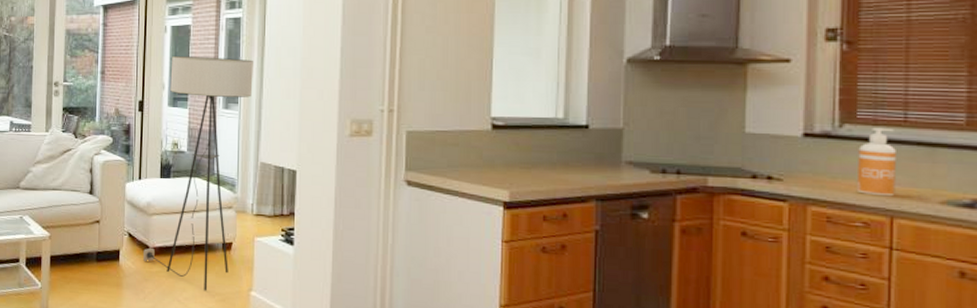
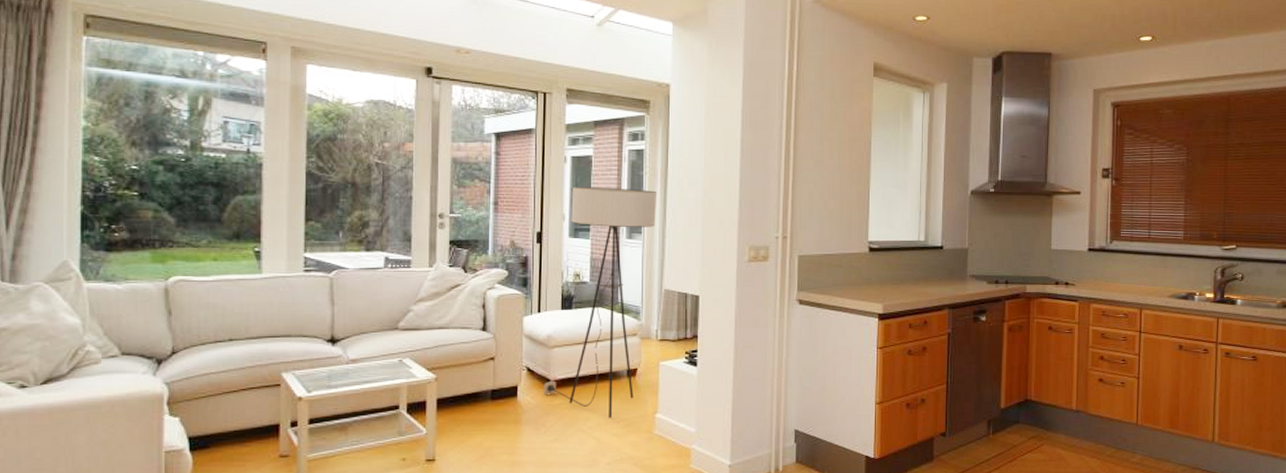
soap dispenser: present [856,127,898,197] -> none [1120,243,1145,294]

